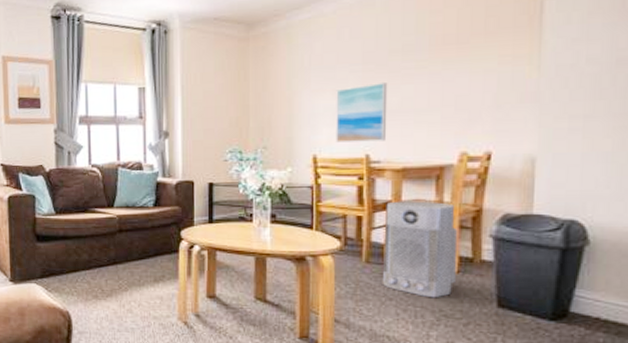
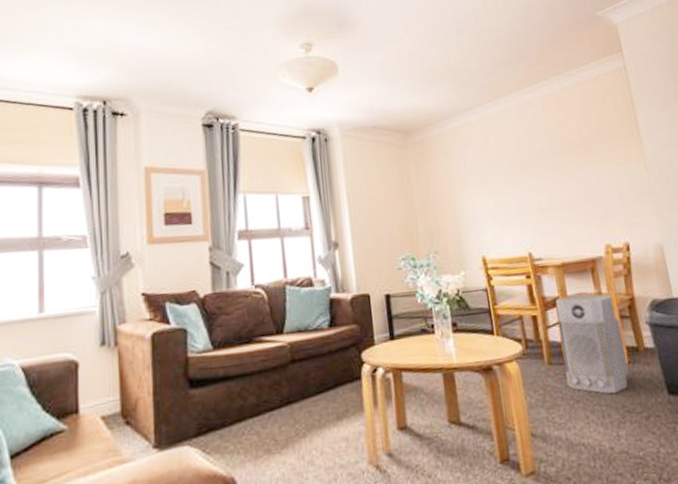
wall art: present [336,83,388,143] -> none [492,184,542,243]

